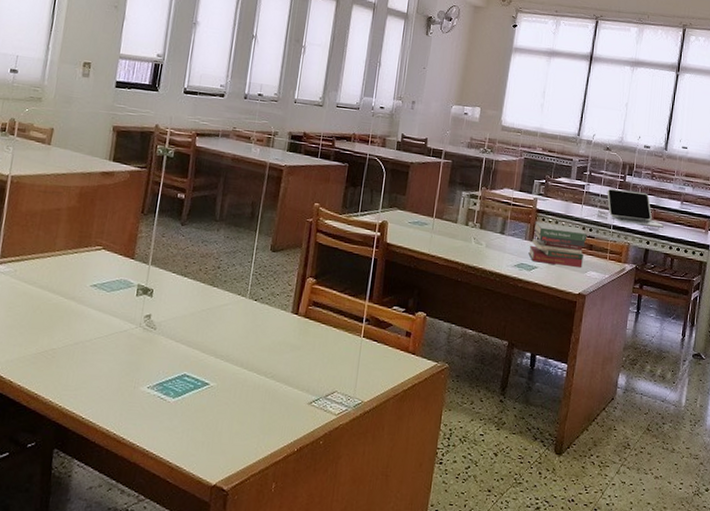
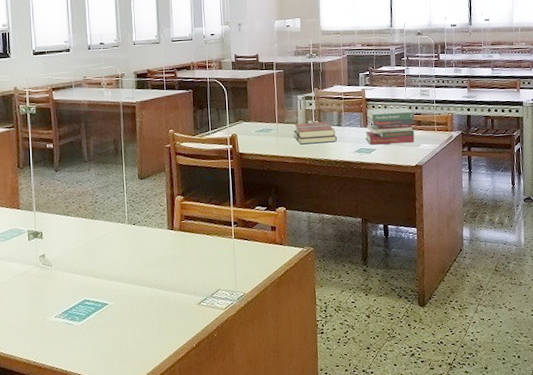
books: none [449,222,497,251] -> present [293,121,337,145]
laptop: present [607,188,664,228] -> none [425,66,480,97]

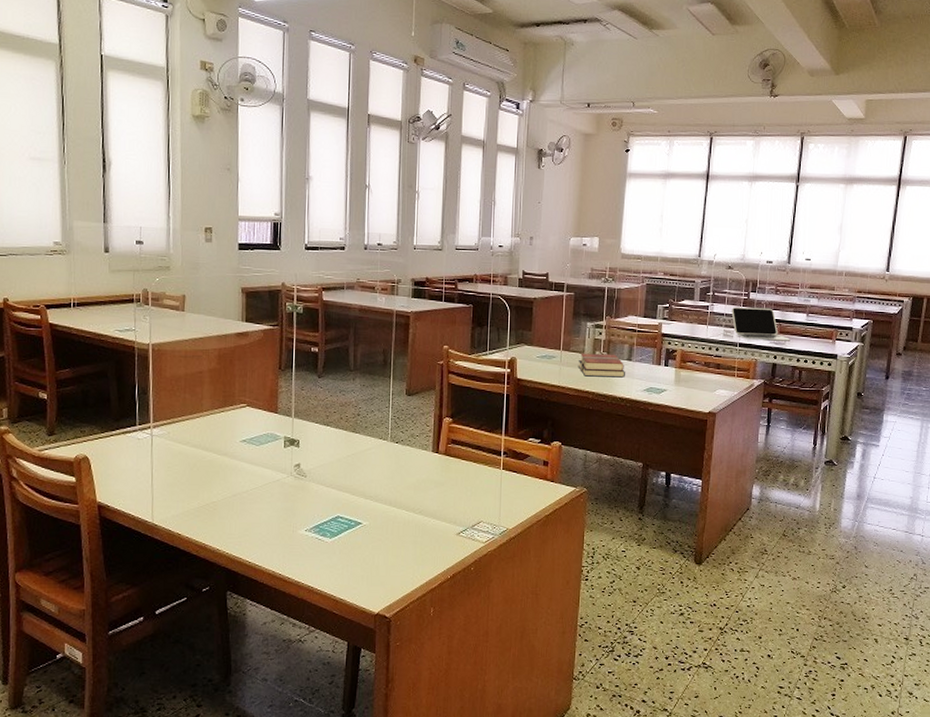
books: present [365,107,415,145] -> none [657,346,714,388]
laptop: none [425,66,480,97] -> present [731,306,790,341]

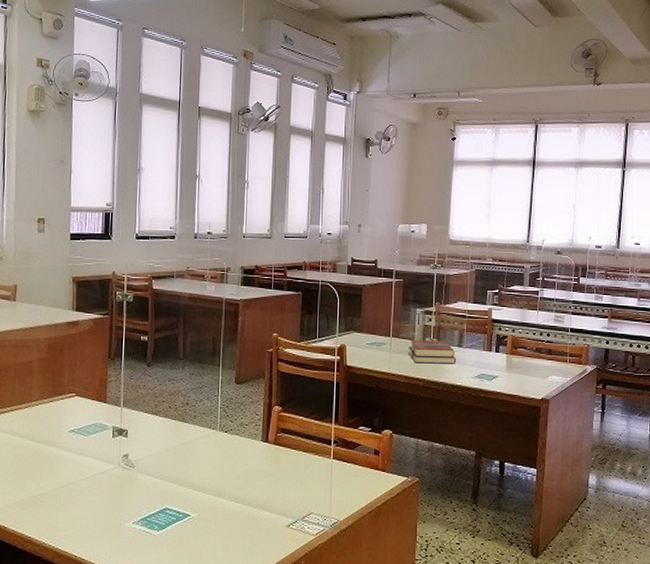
laptop: present [731,306,790,341] -> none [562,292,622,326]

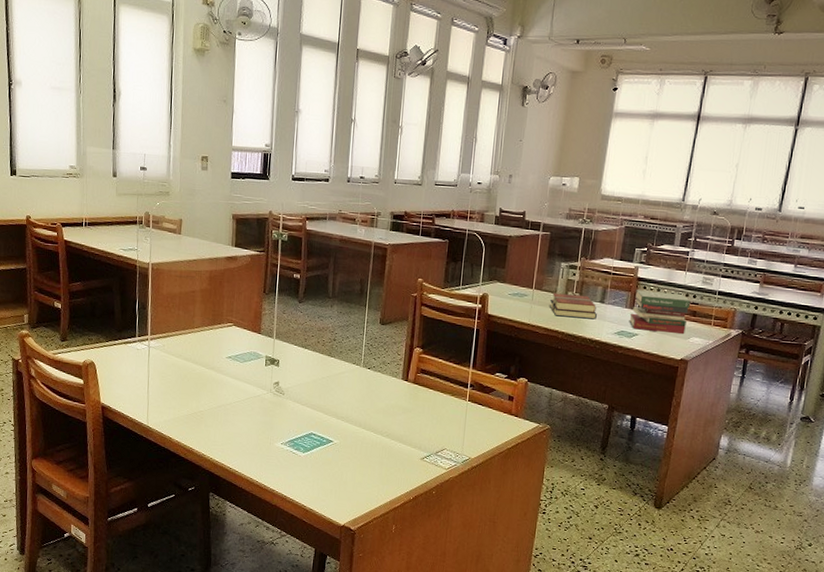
books: none [488,332,546,374] -> present [629,290,691,335]

